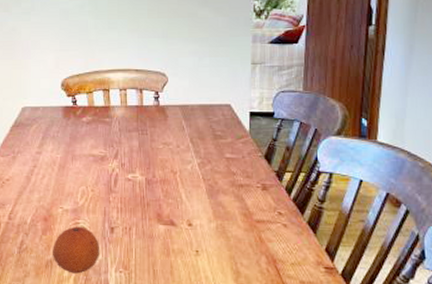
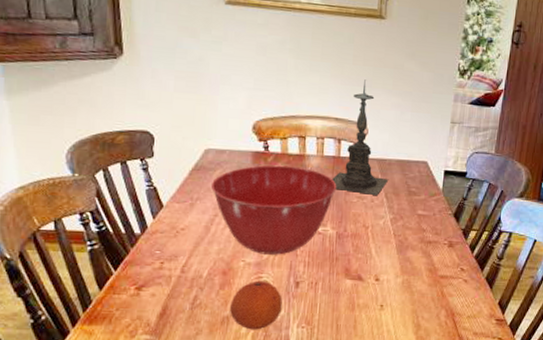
mixing bowl: none [29,117,142,202] -> present [210,165,337,255]
candle holder: none [137,31,192,140] -> present [332,79,388,195]

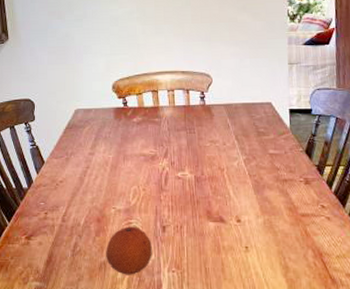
mixing bowl: present [210,165,337,255] -> none [81,118,190,201]
candle holder: present [332,79,388,195] -> none [185,35,236,138]

